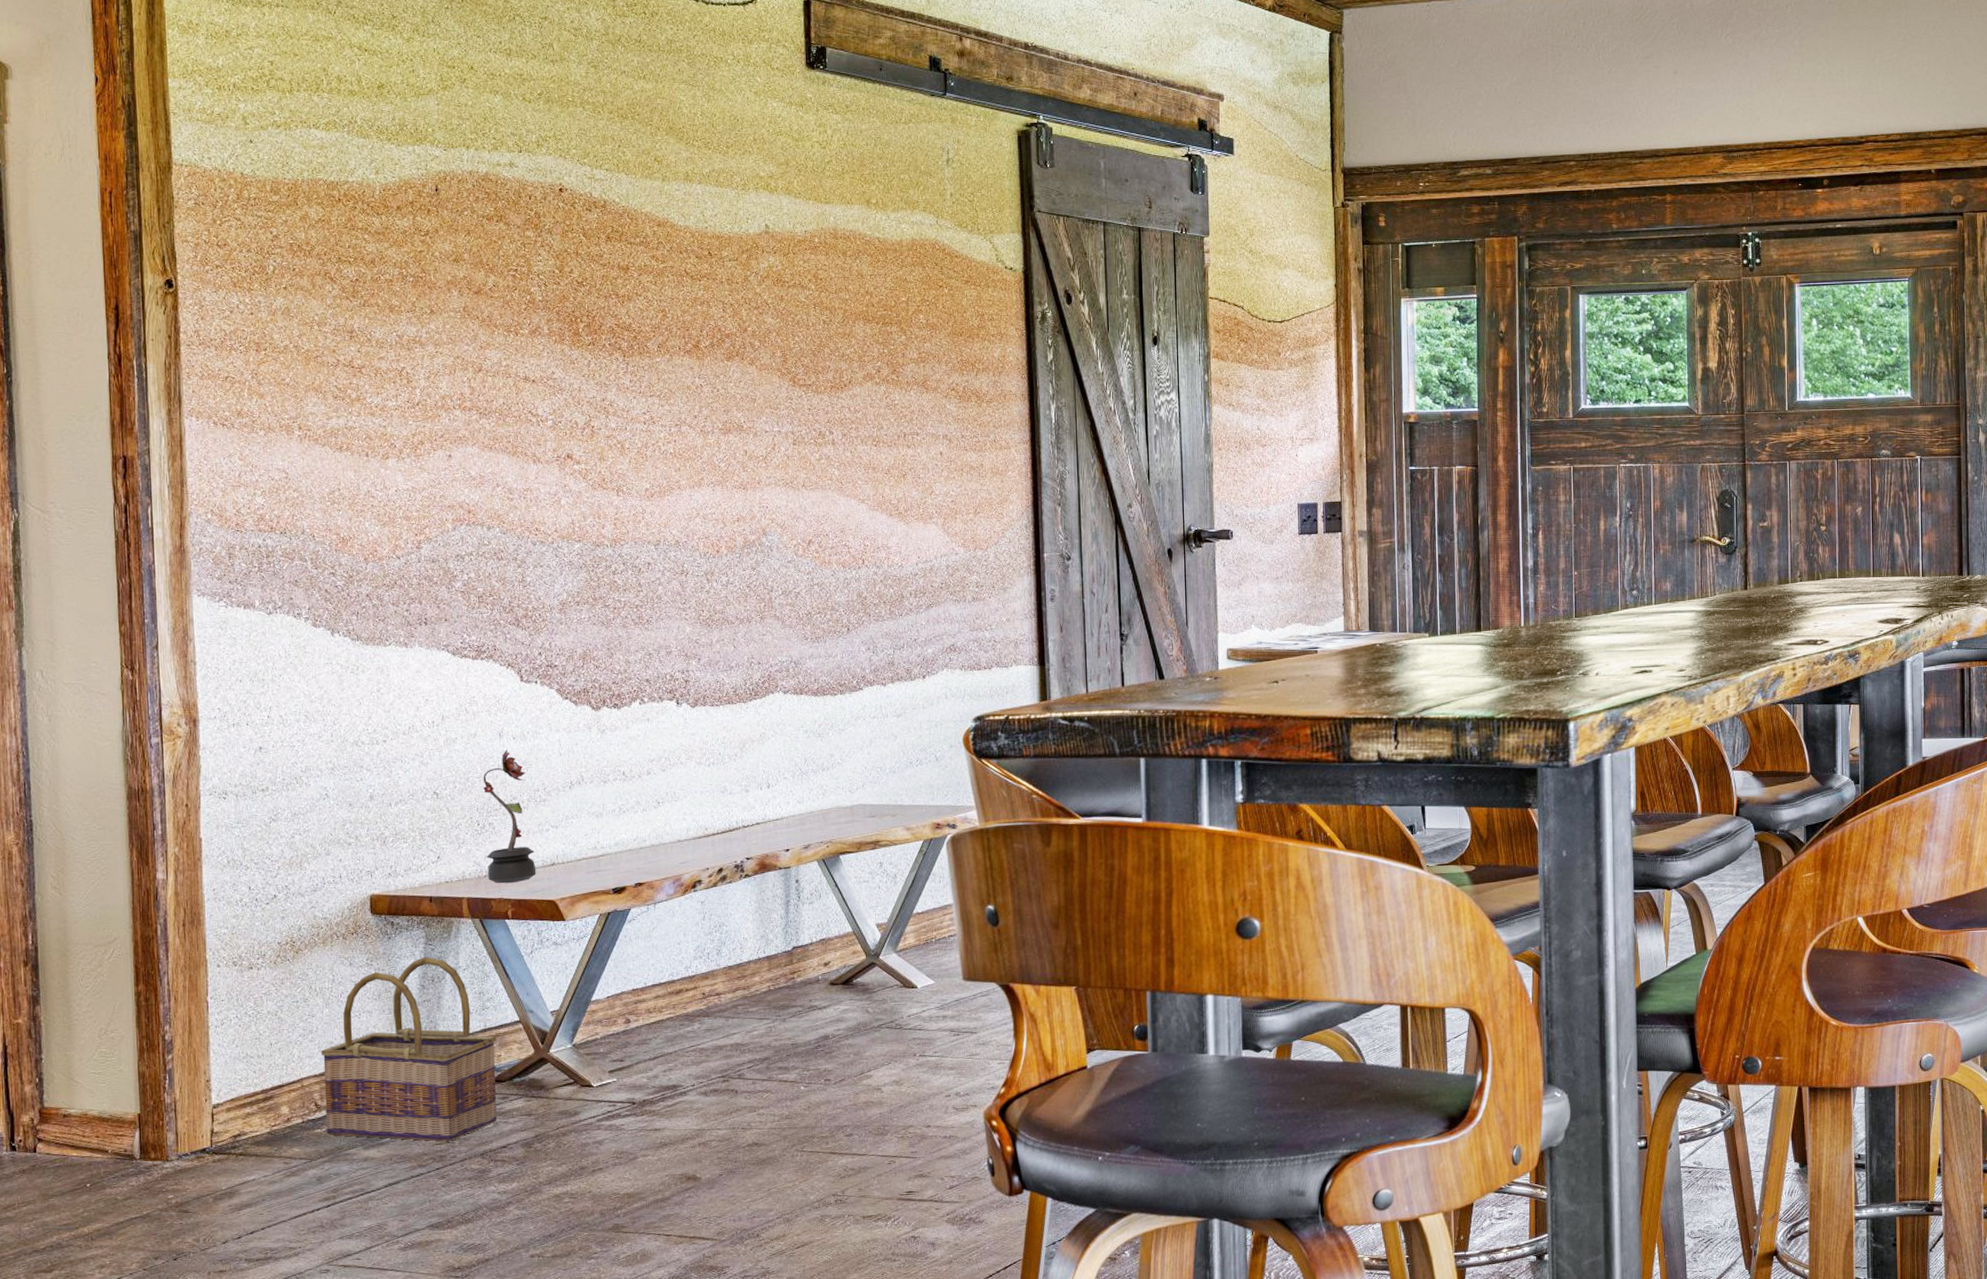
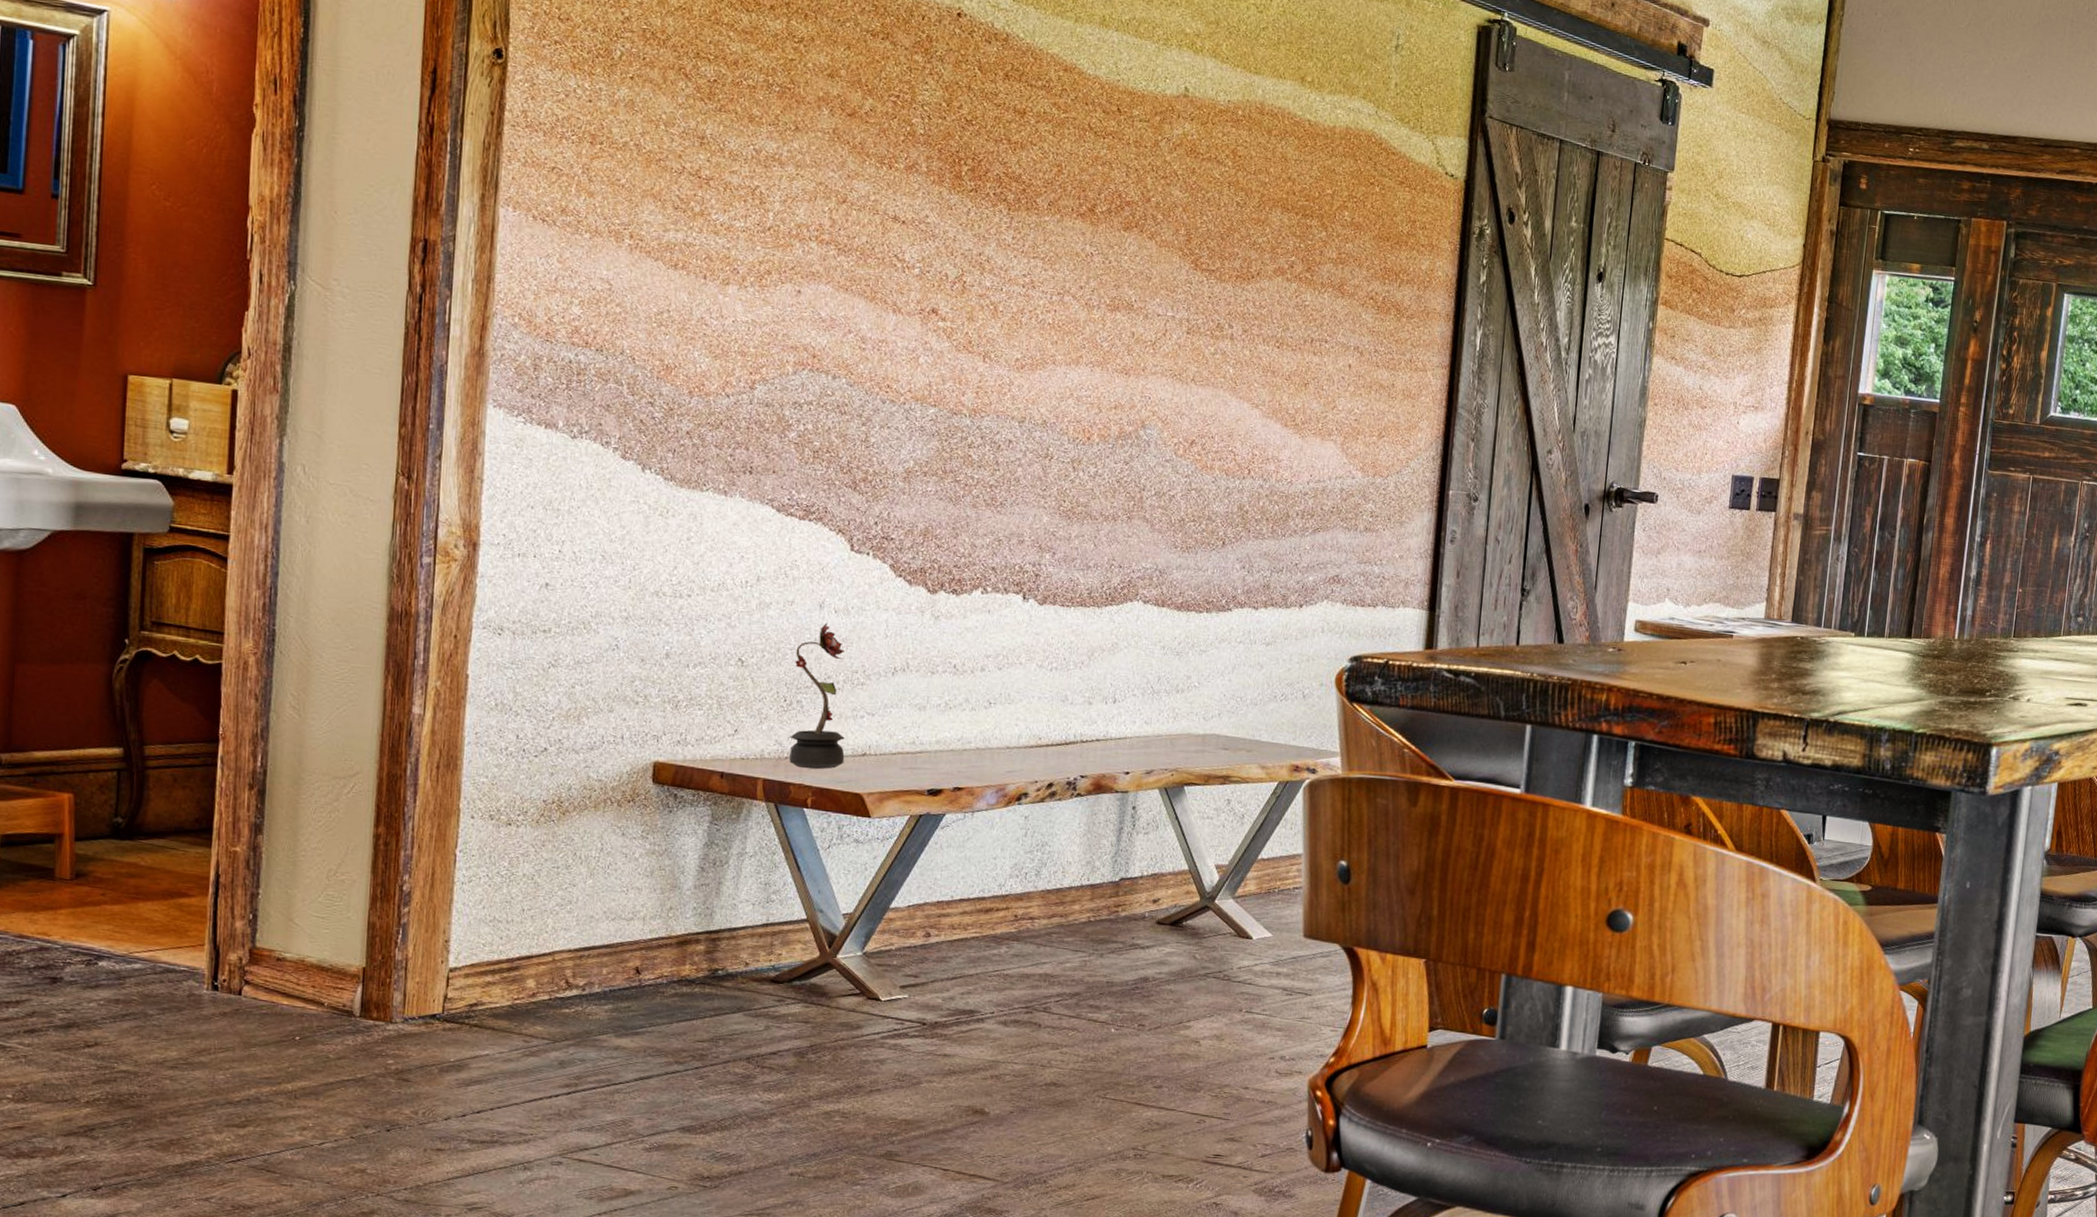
basket: present [320,957,497,1142] -> none [575,837,779,1040]

